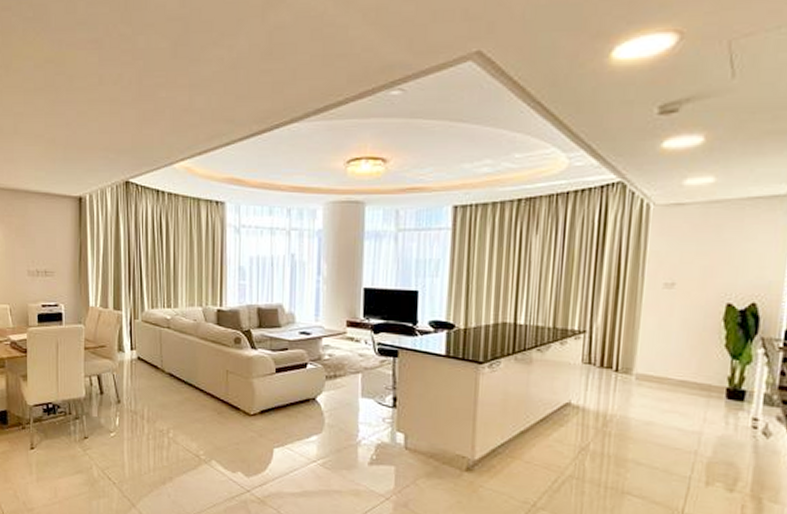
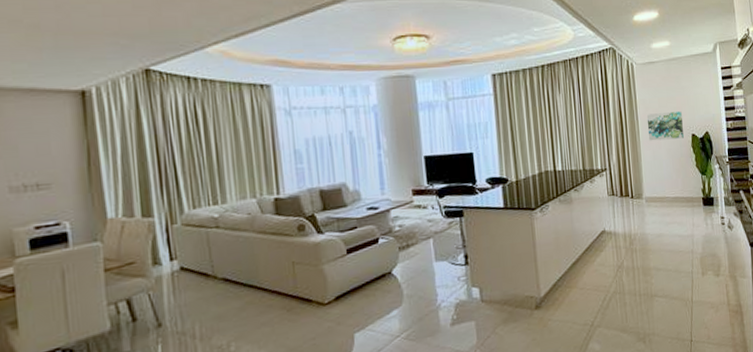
wall art: none [655,271,716,307] -> present [646,111,684,141]

